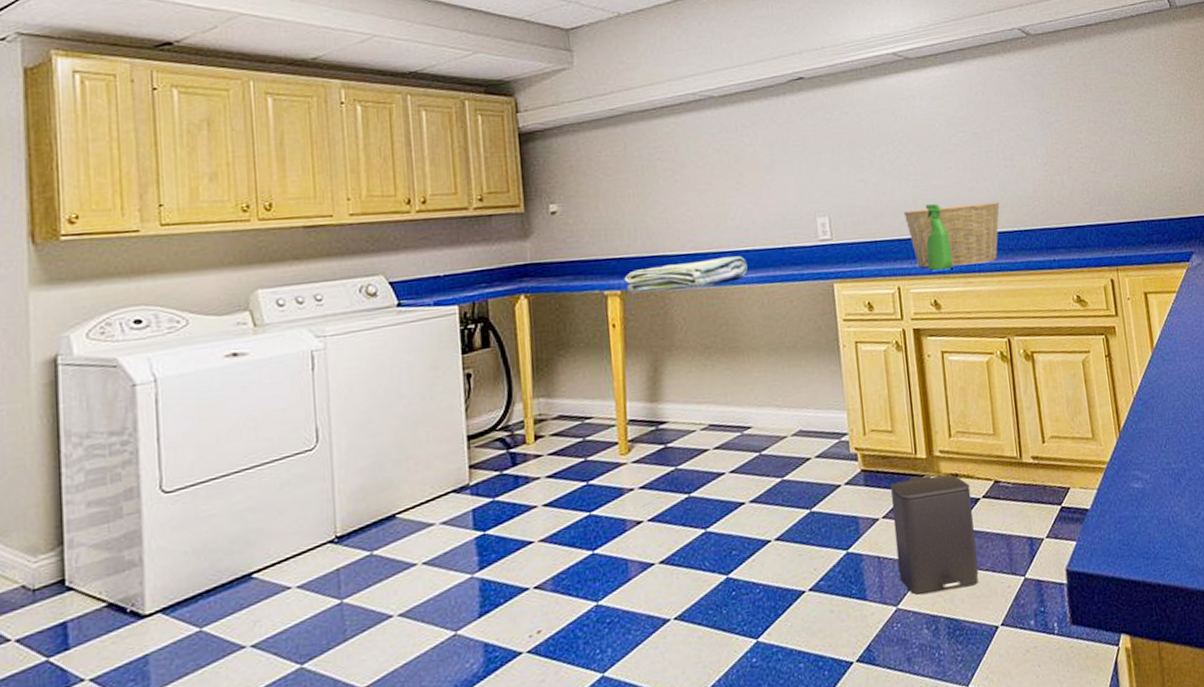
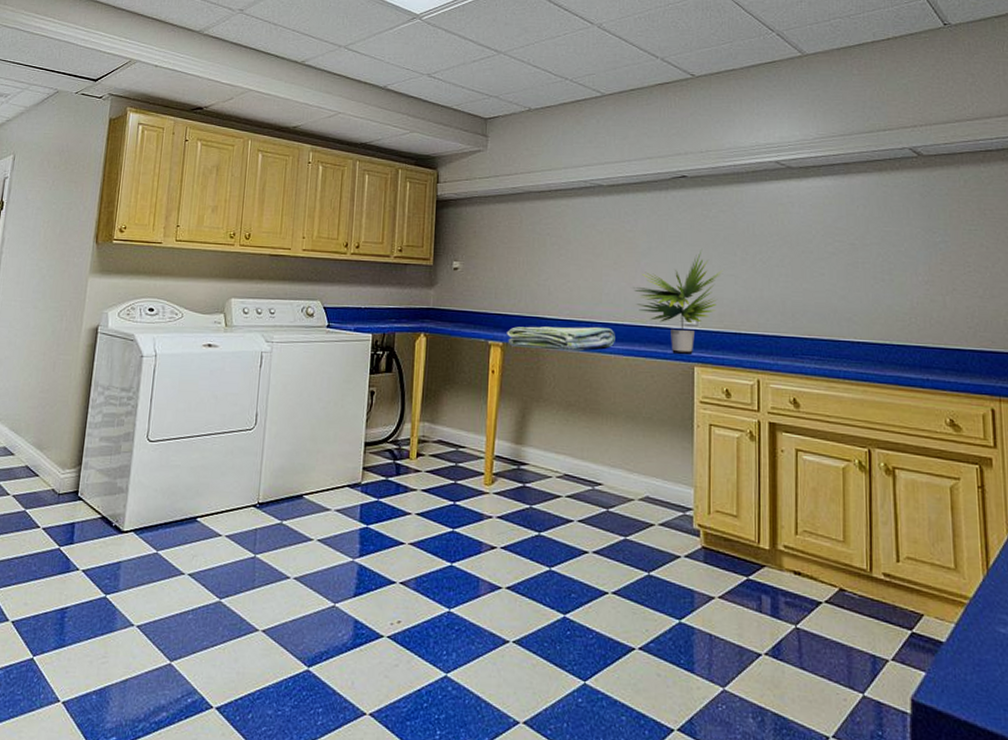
plant: none [759,155,851,274] -> present [632,248,722,356]
pedal bin: present [891,474,979,595] -> none [729,566,813,689]
basket: present [903,201,1000,268] -> none [770,309,872,371]
spray bottle: present [925,204,953,271] -> none [791,306,816,372]

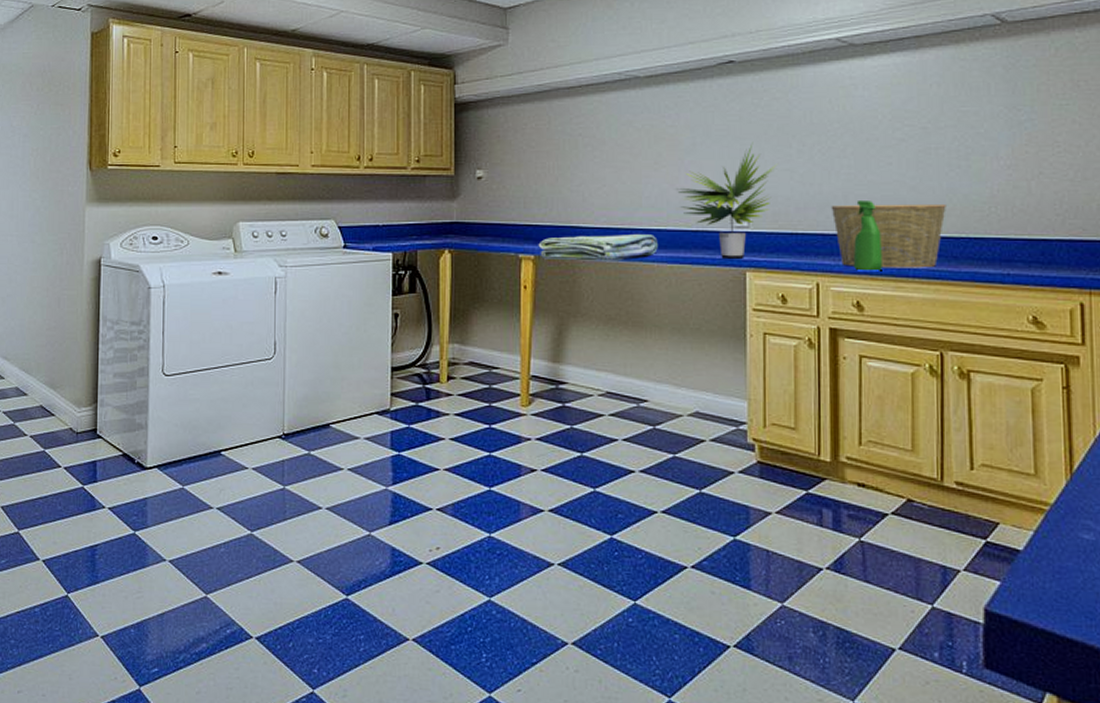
basket: none [770,309,872,371] -> present [831,203,946,268]
spray bottle: none [791,306,816,372] -> present [854,201,882,271]

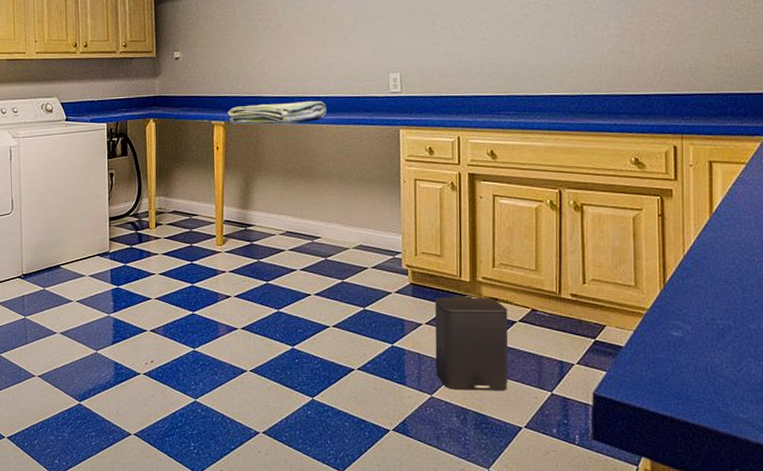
plant: present [675,142,776,260] -> none [340,21,424,120]
pedal bin: none [787,479,879,602] -> present [434,296,509,391]
basket: present [831,203,946,268] -> none [469,67,565,123]
spray bottle: present [854,201,882,271] -> none [488,67,512,126]

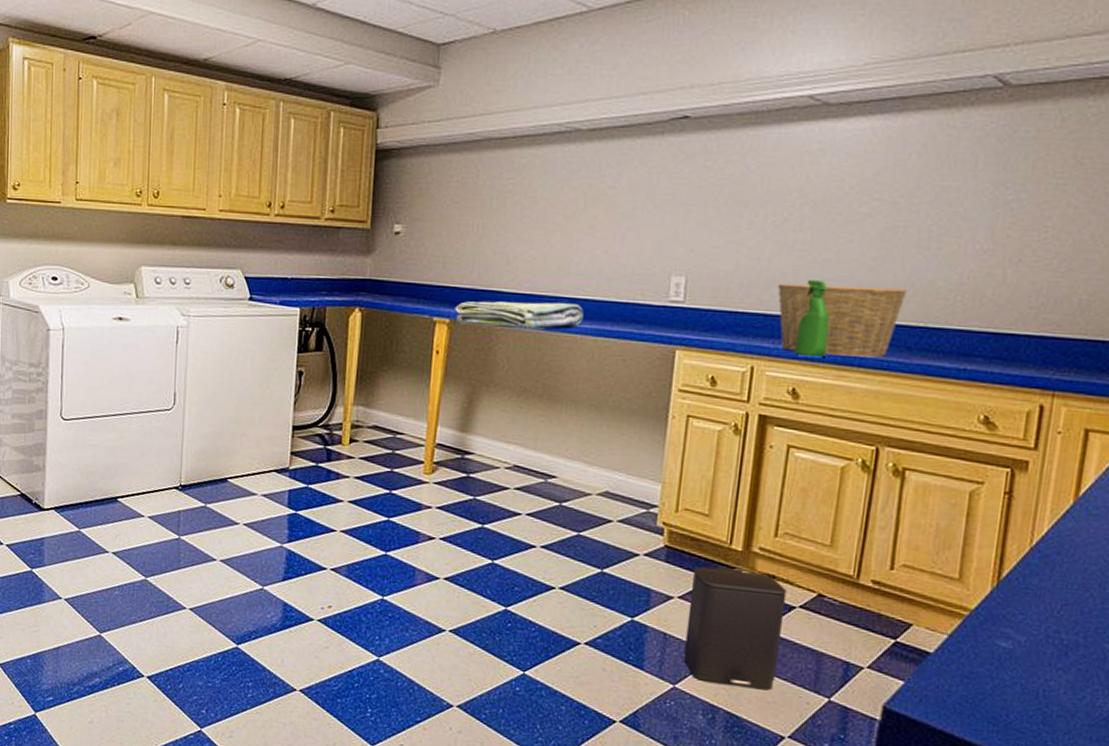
basket: none [469,67,565,123] -> present [777,284,907,358]
spray bottle: none [488,67,512,126] -> present [795,280,830,358]

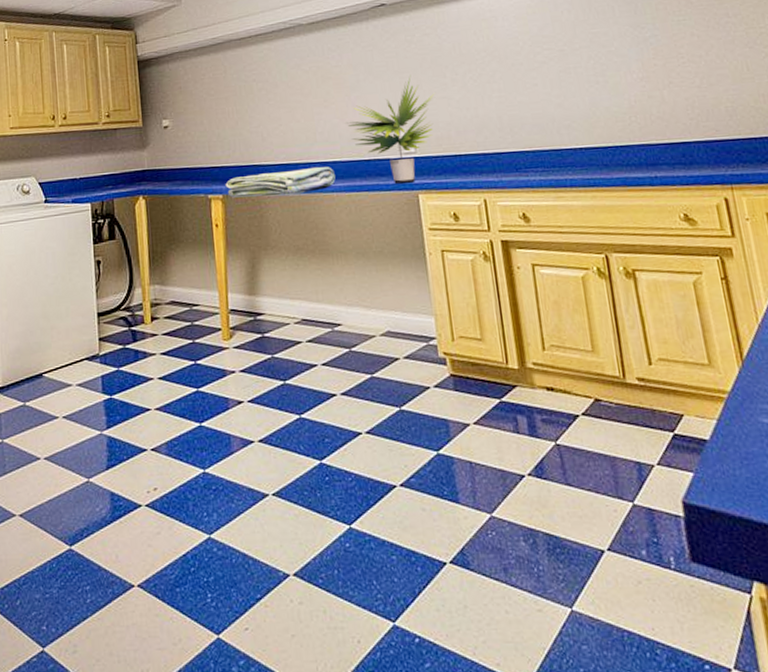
plant: none [608,209,722,337] -> present [346,74,434,185]
pedal bin: present [684,566,787,691] -> none [481,386,580,506]
basket: present [777,284,907,358] -> none [487,117,592,182]
spray bottle: present [795,280,830,358] -> none [510,119,542,185]

